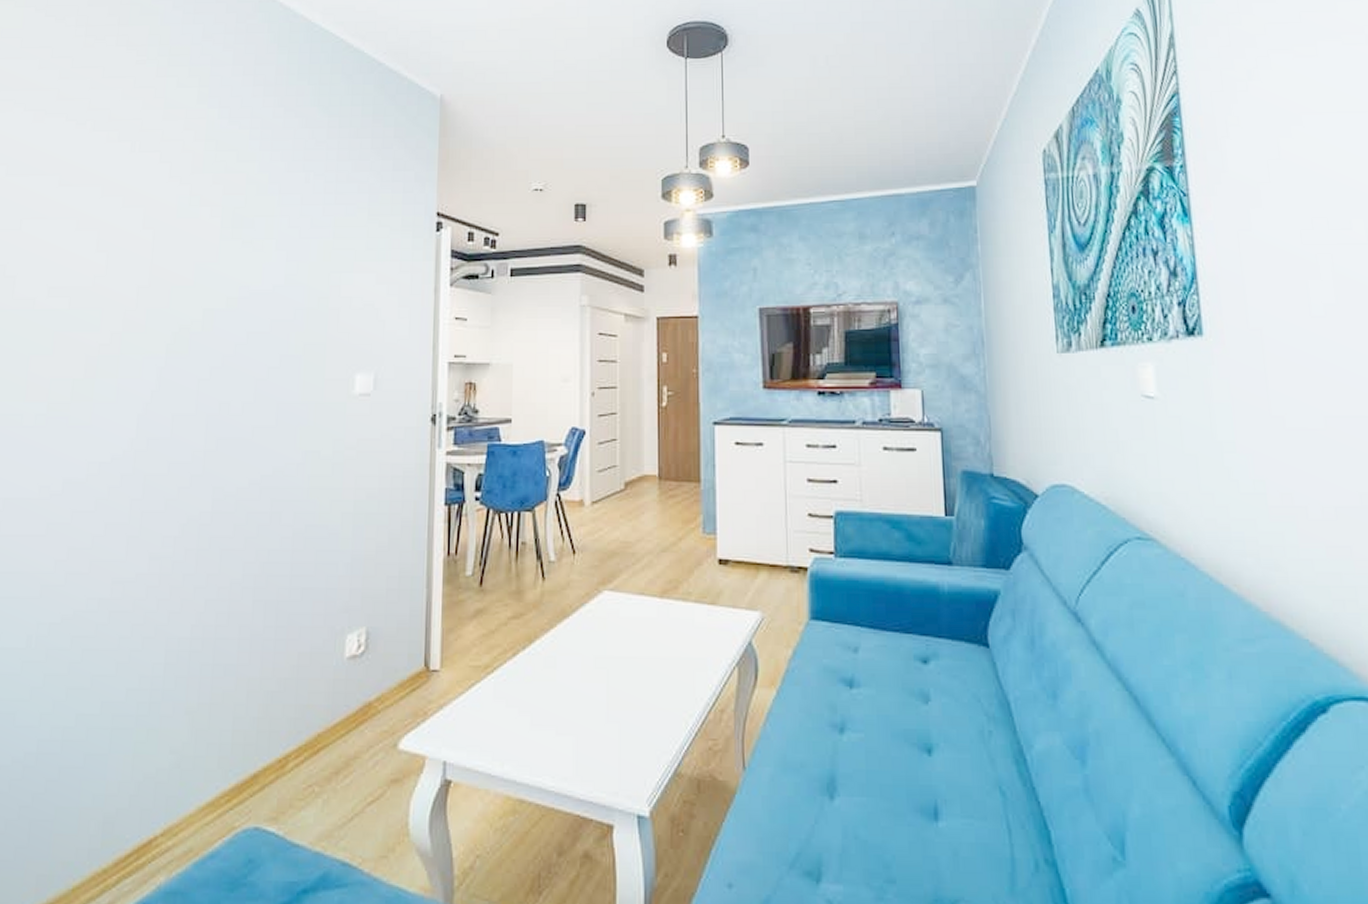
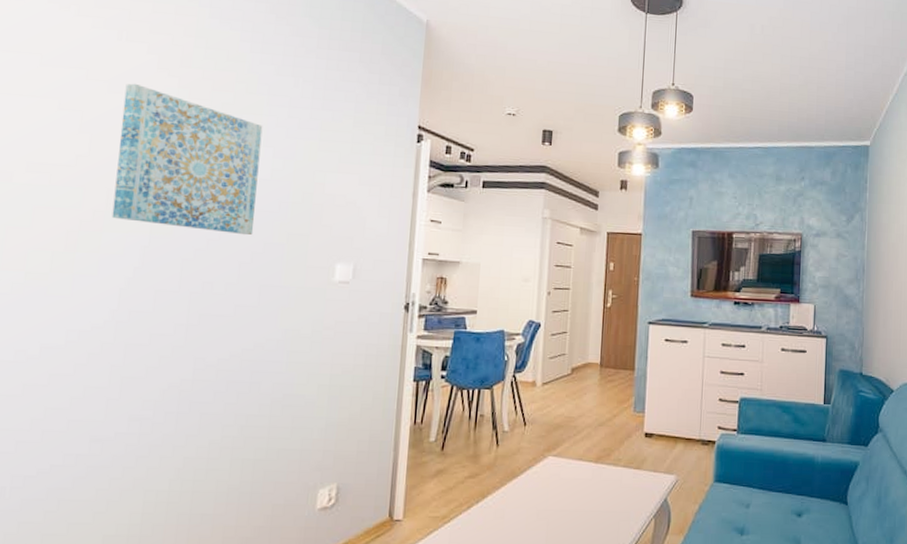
wall art: none [128,195,275,349] -> present [111,83,263,236]

